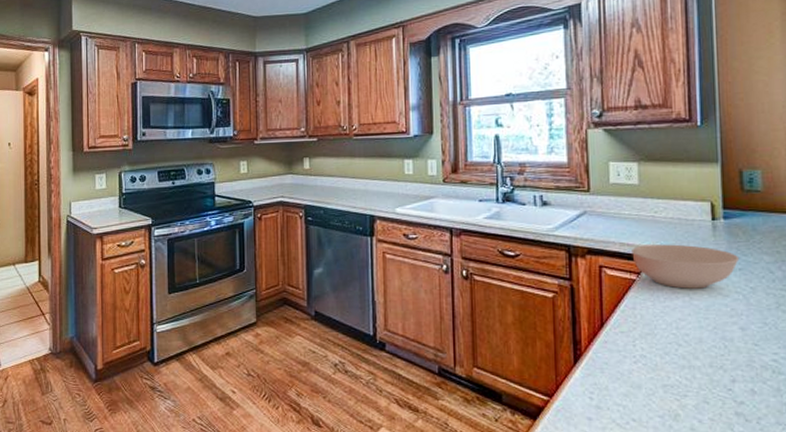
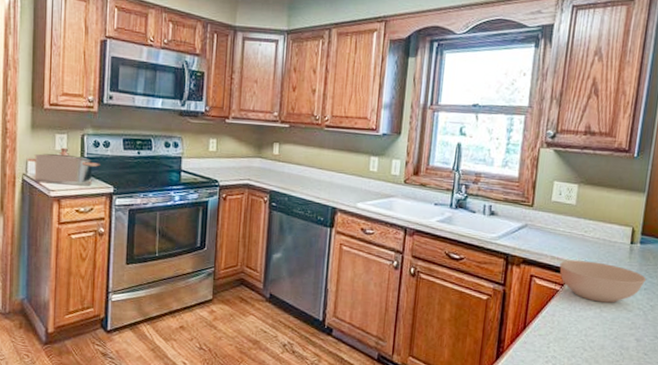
cooking pot: none [71,186,139,222] -> present [27,147,101,187]

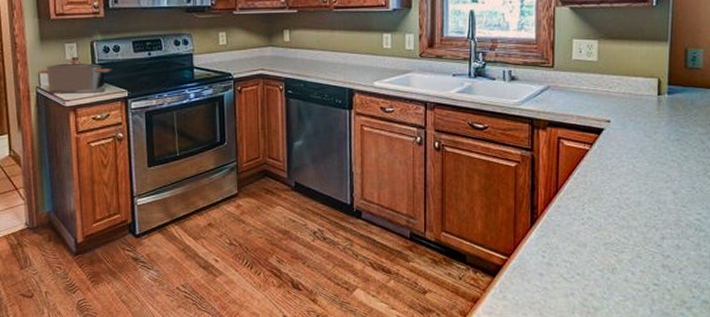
bowl: present [559,260,647,303] -> none [587,117,678,158]

